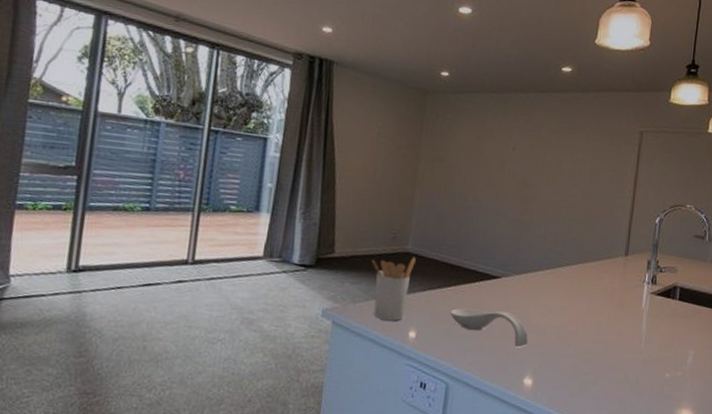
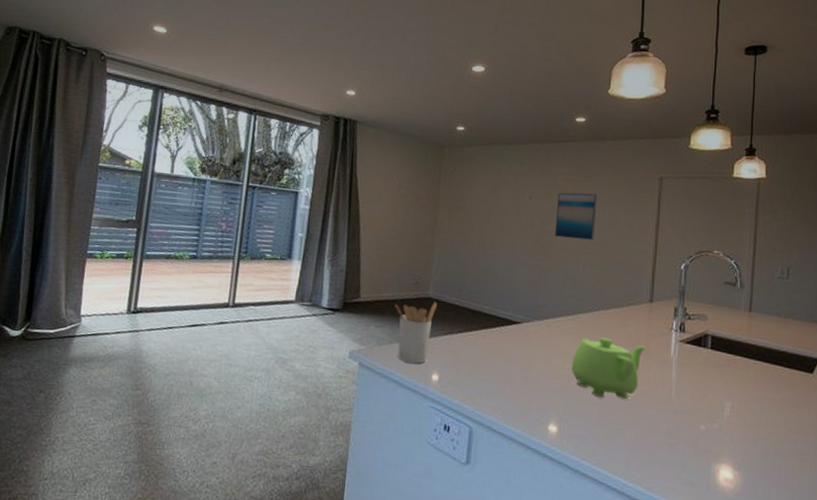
spoon rest: present [450,308,528,348] -> none [471,352,551,394]
wall art: none [536,144,580,194] -> present [554,192,598,240]
teapot: none [547,290,621,351] -> present [571,337,648,400]

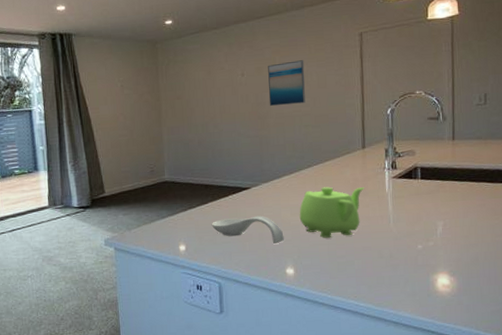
utensil holder: present [394,302,437,364] -> none [136,184,174,240]
spoon rest: none [471,352,551,394] -> present [211,215,284,245]

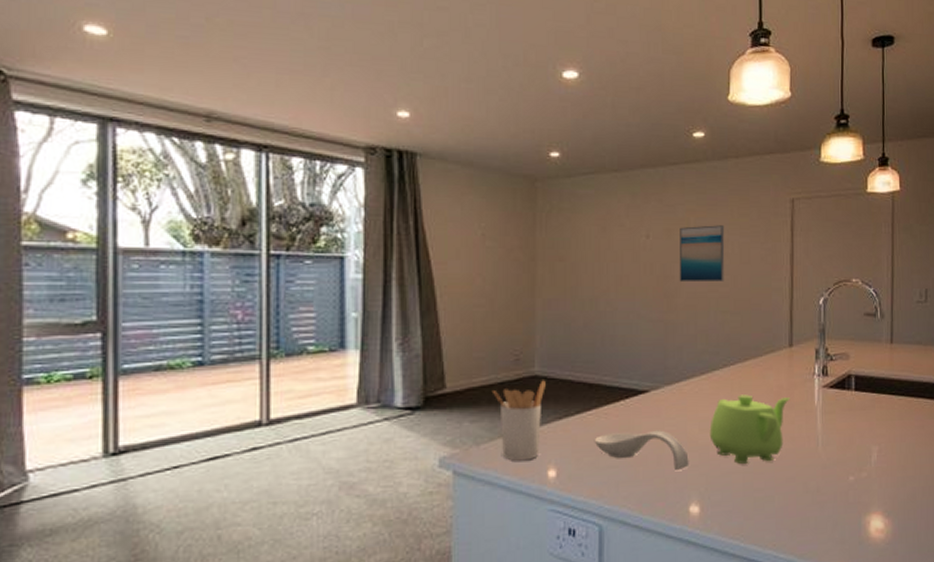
utensil holder: none [136,184,174,240] -> present [491,380,546,461]

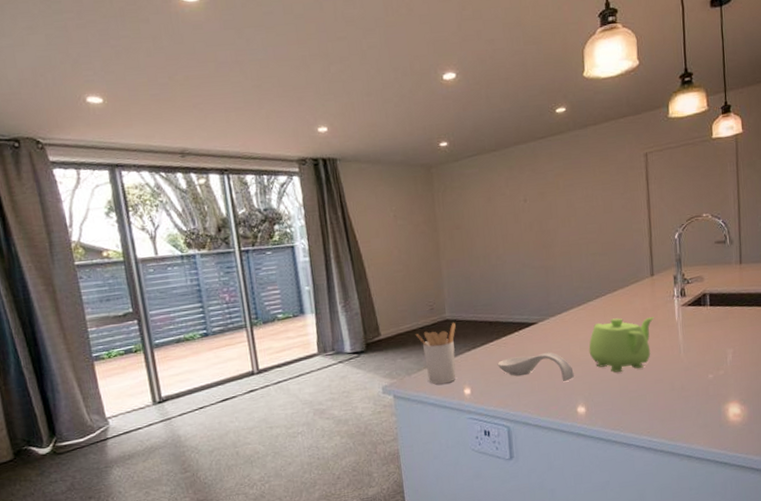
wall art: present [679,225,725,283] -> none [551,183,592,235]

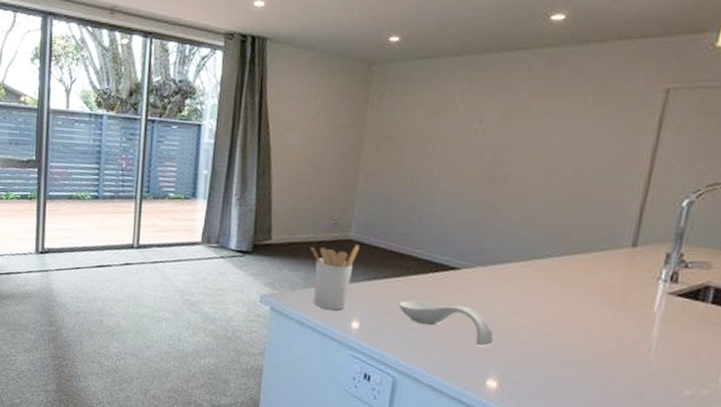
teapot: present [588,317,655,372] -> none [519,286,624,358]

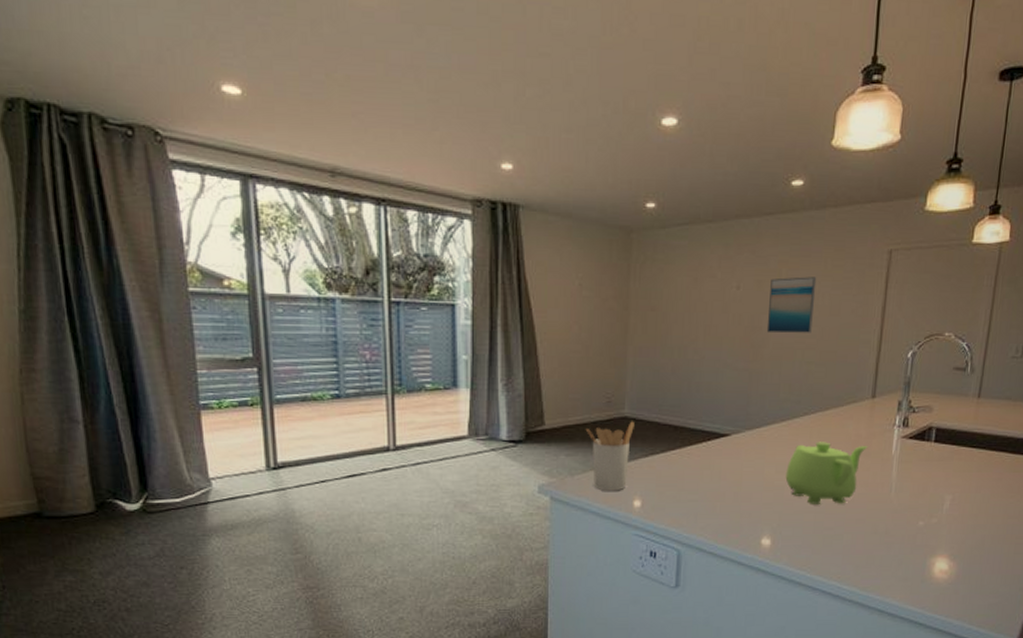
spoon rest: present [398,300,493,347] -> none [676,470,764,508]
wall art: none [509,113,573,172] -> present [766,276,817,334]
teapot: none [519,286,624,358] -> present [785,441,868,504]

